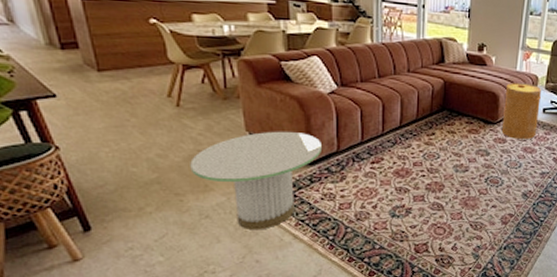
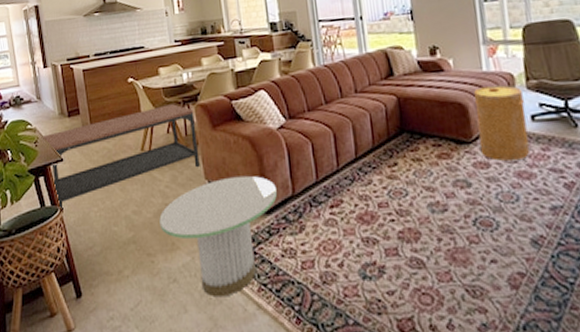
coffee table: none [22,54,240,149] -> present [43,104,200,211]

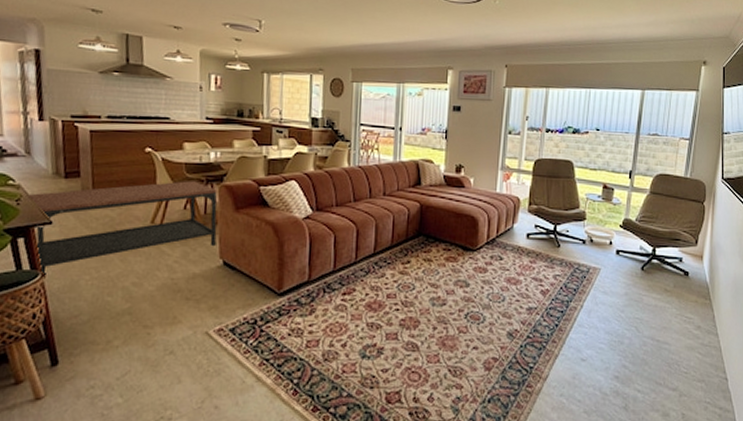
side table: present [159,175,277,298] -> none [162,258,293,370]
basket: present [474,85,530,162] -> none [482,206,524,269]

